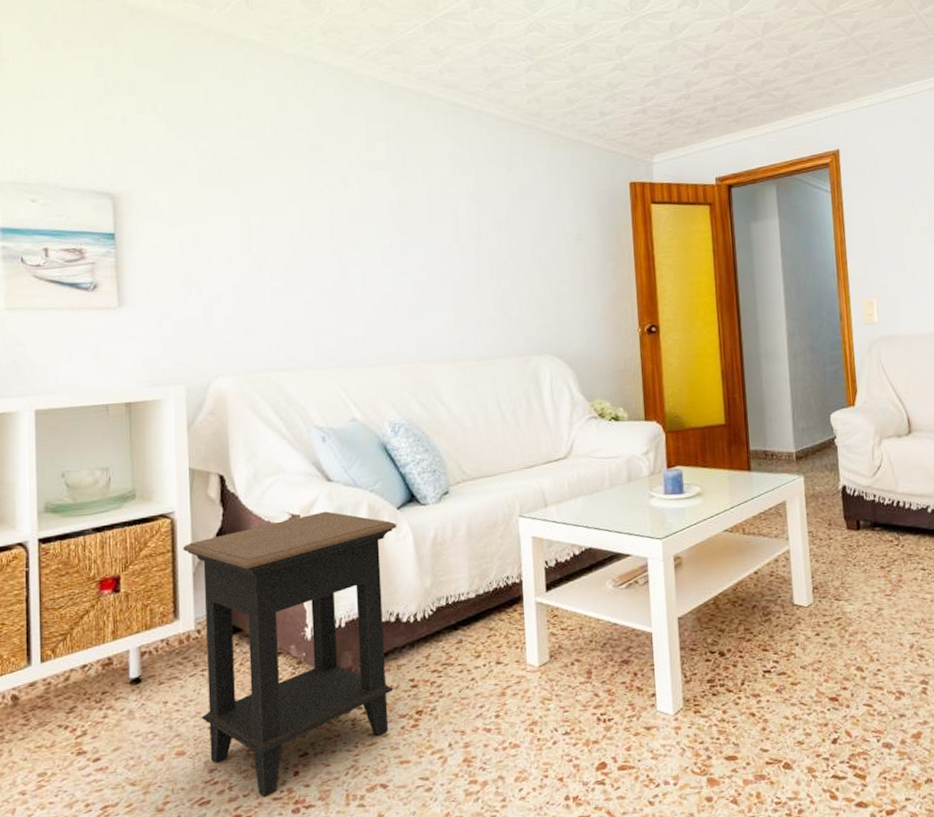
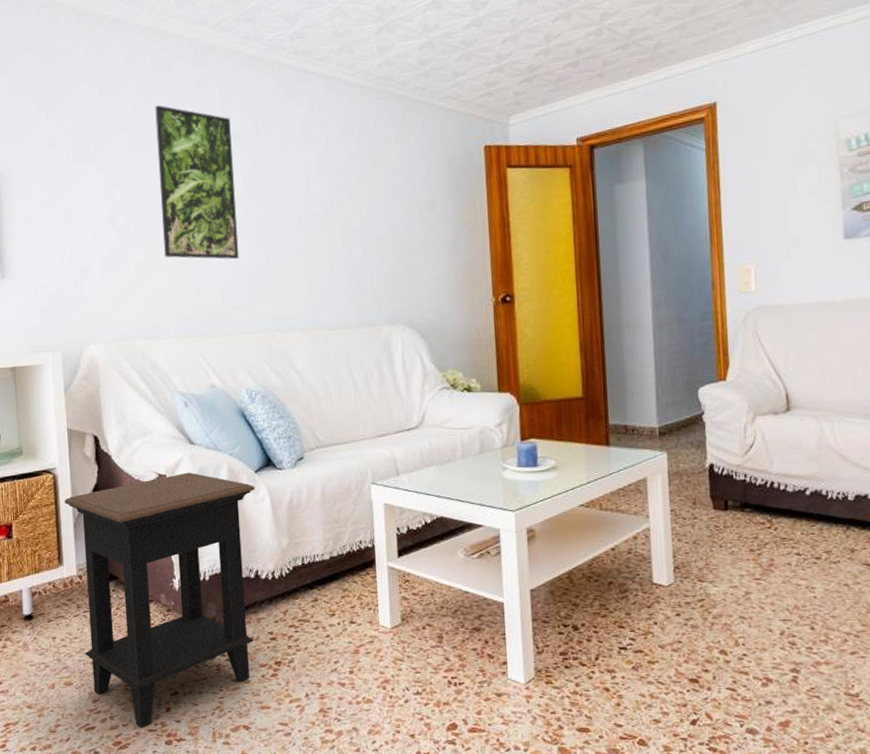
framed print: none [297,131,384,289] -> present [155,105,239,260]

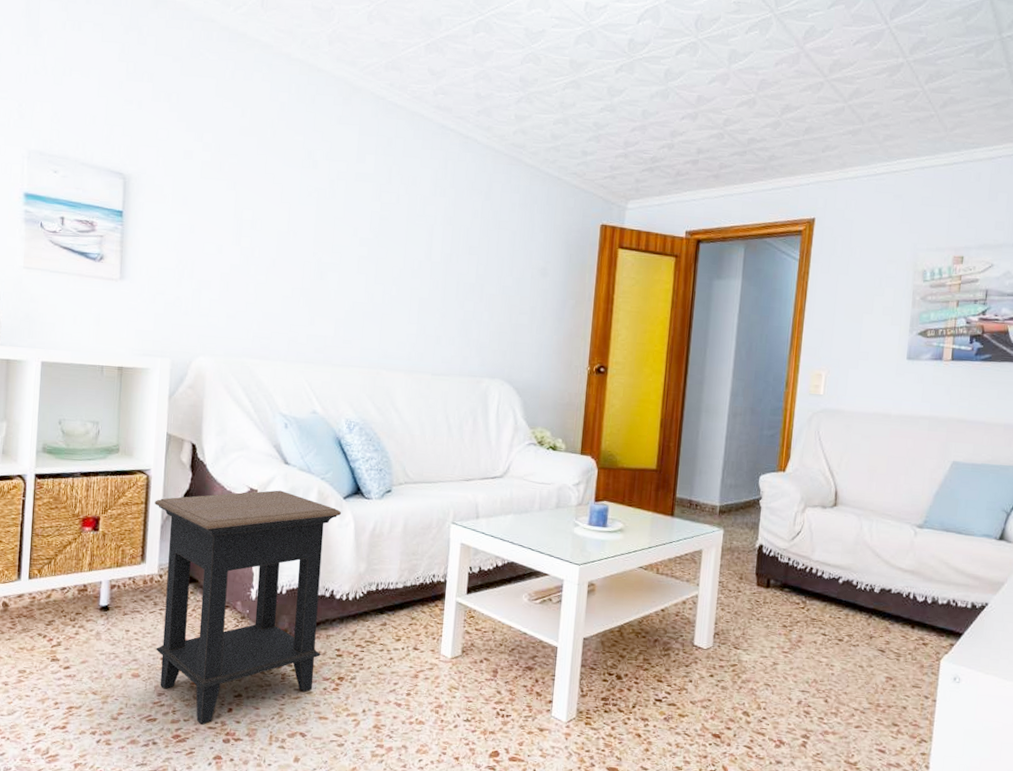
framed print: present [155,105,239,260] -> none [284,135,366,295]

